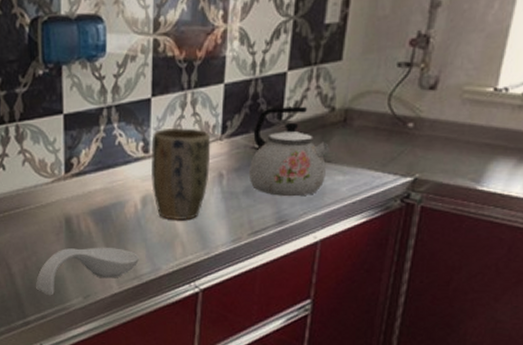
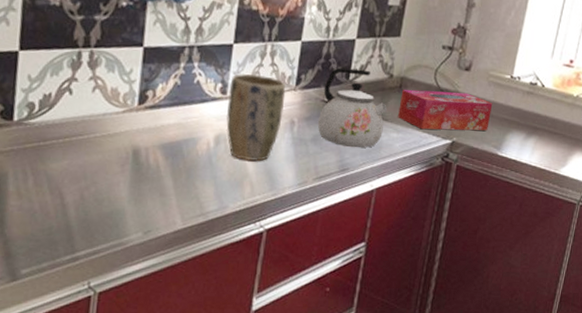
spoon rest: present [36,247,140,296] -> none [91,180,208,230]
tissue box: none [344,117,469,168] -> present [398,89,493,131]

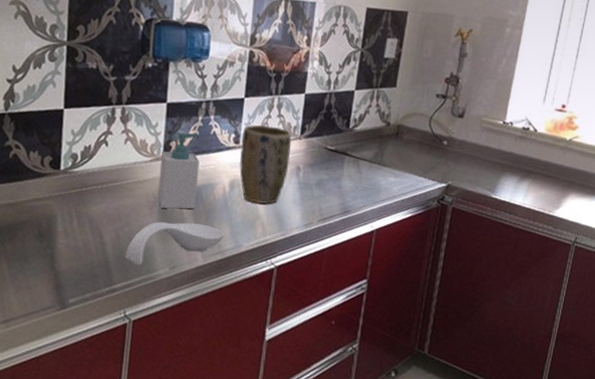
spoon rest: none [91,180,208,230] -> present [126,222,225,265]
soap bottle: none [130,79,182,167] -> present [157,131,201,209]
kettle: present [317,67,387,148] -> none [321,117,385,192]
tissue box: present [398,89,493,131] -> none [396,136,486,175]

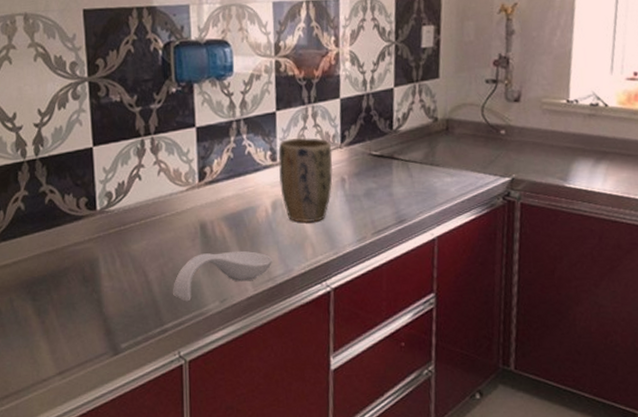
soap bottle: present [157,131,201,209] -> none [196,155,239,239]

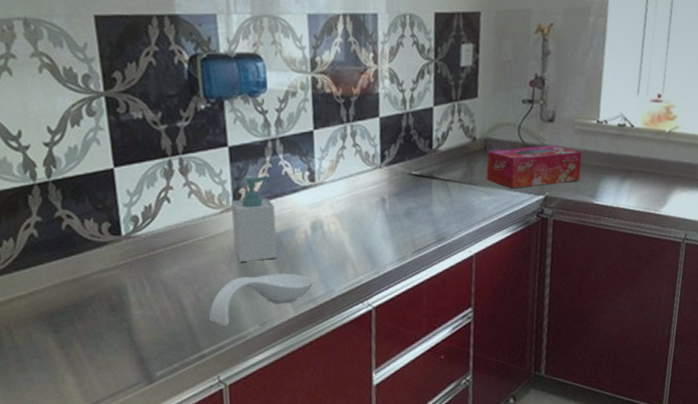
soap bottle: none [196,155,239,239] -> present [230,175,277,262]
plant pot: present [278,137,333,222] -> none [317,157,373,243]
tissue box: none [448,125,551,170] -> present [486,145,582,189]

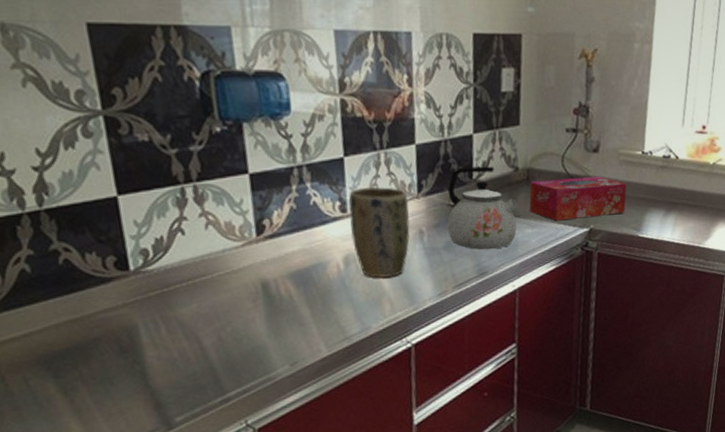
spoon rest: present [209,273,314,326] -> none [233,310,348,367]
soap bottle: present [230,175,277,262] -> none [253,205,308,299]
plant pot: none [317,157,373,243] -> present [349,186,410,278]
kettle: none [408,136,475,217] -> present [447,166,517,250]

